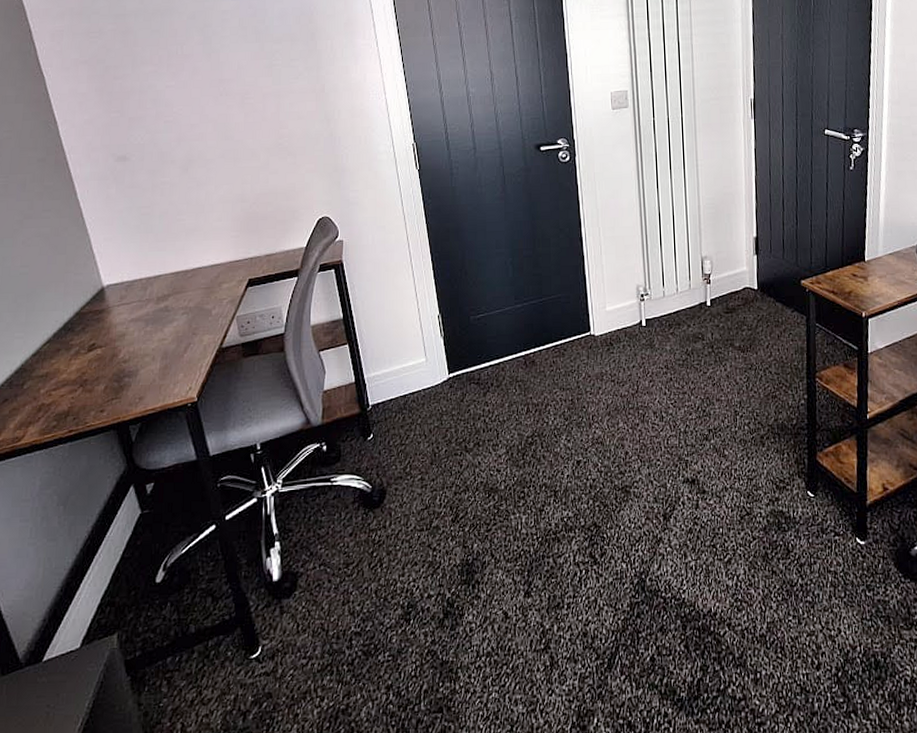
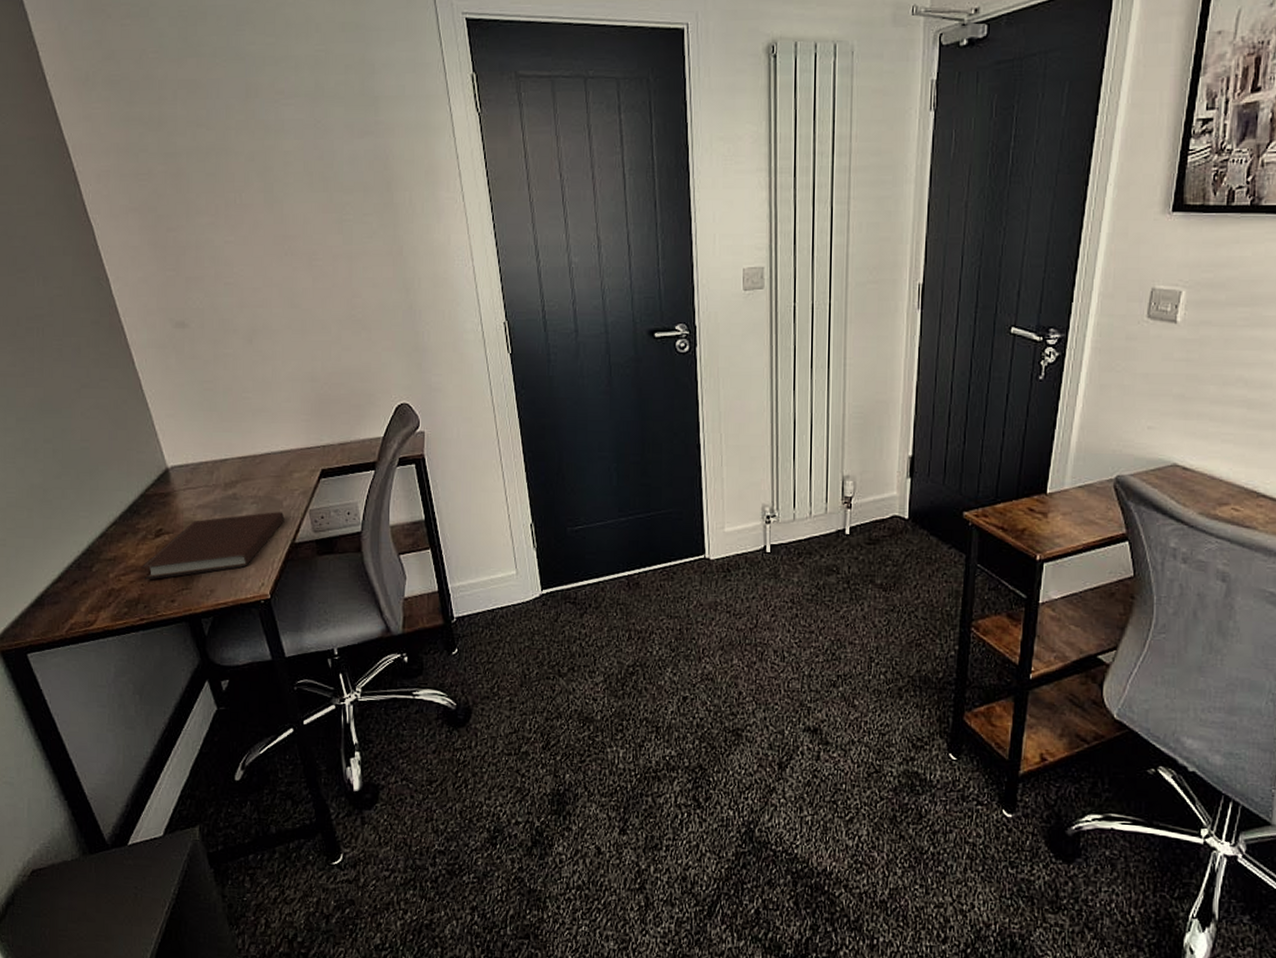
notebook: none [71,320,213,393] -> present [140,512,285,580]

